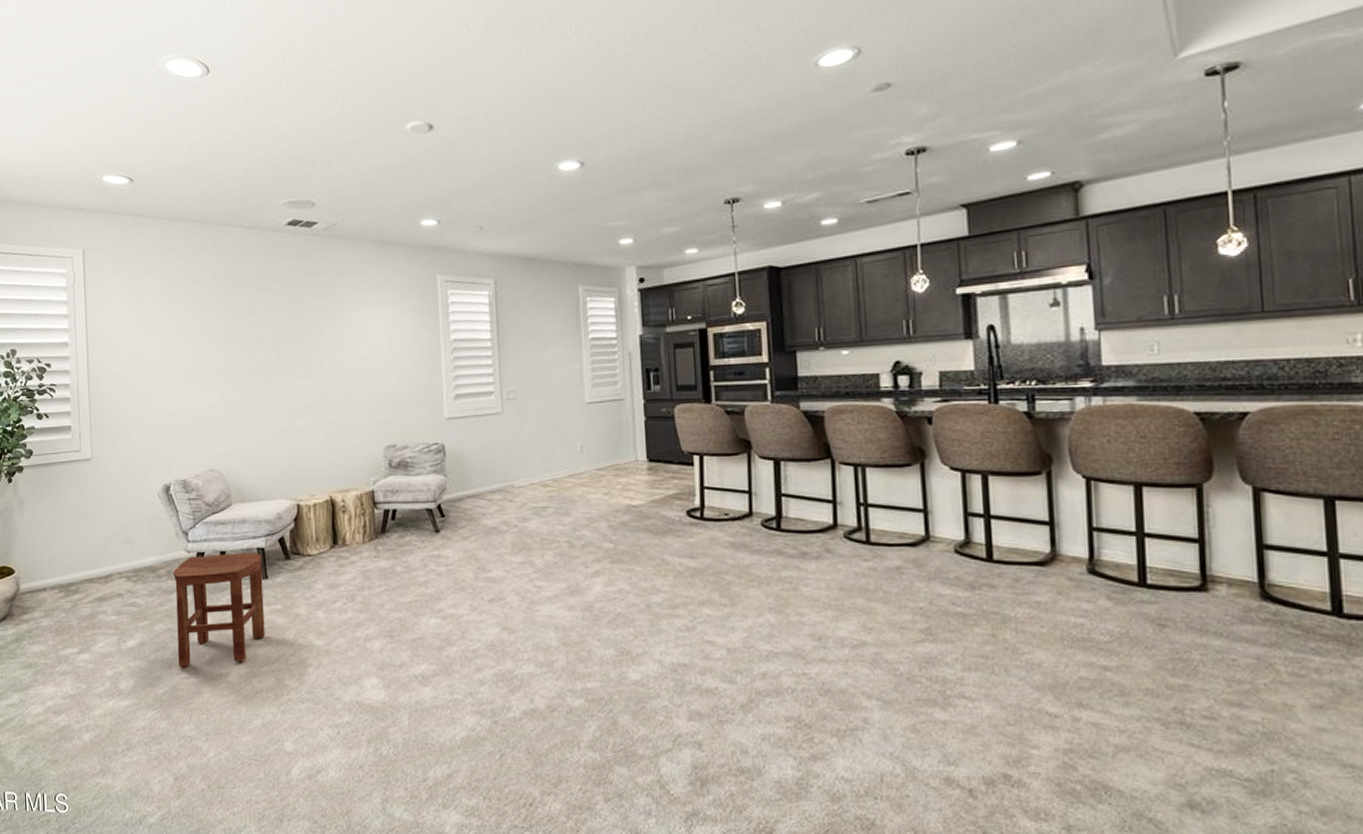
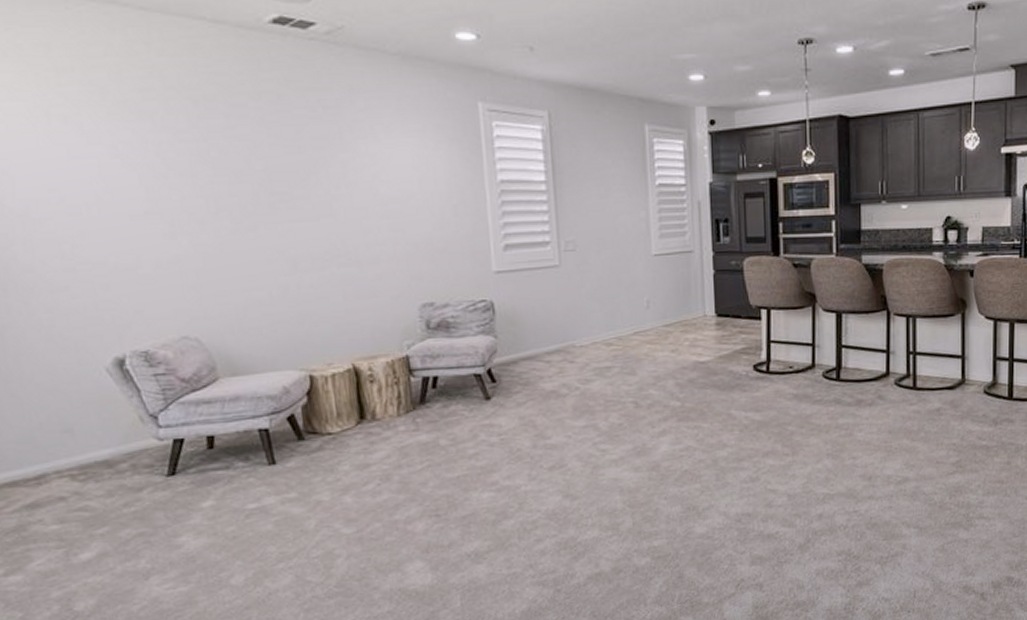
stool: present [172,552,265,668] -> none [139,434,277,577]

